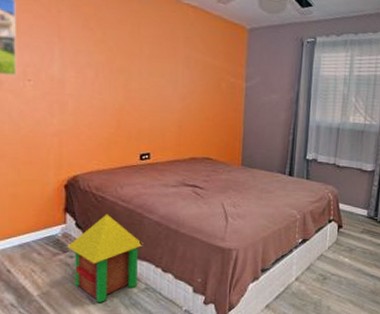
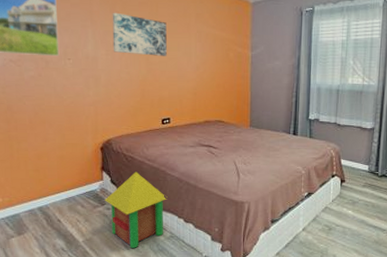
wall art: none [84,29,150,83] -> present [112,12,167,56]

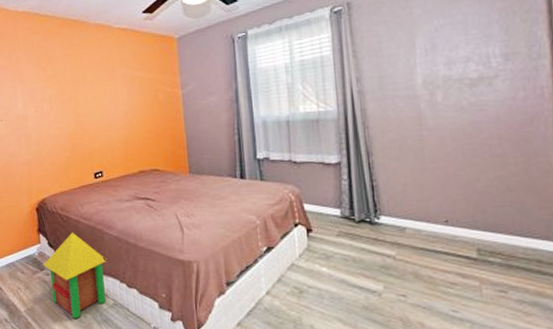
wall art: present [112,12,167,56] -> none [38,68,94,109]

